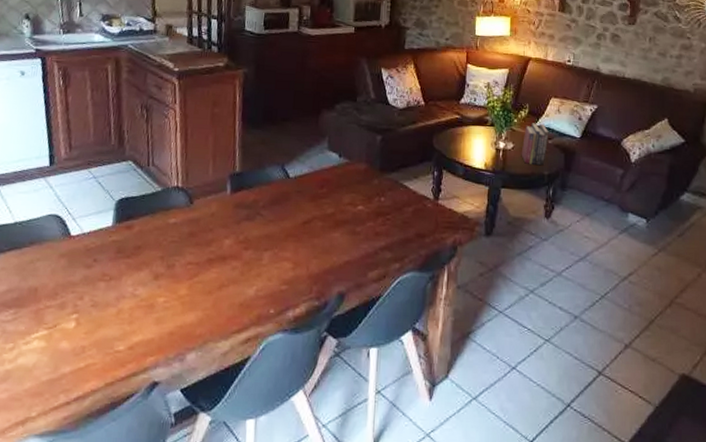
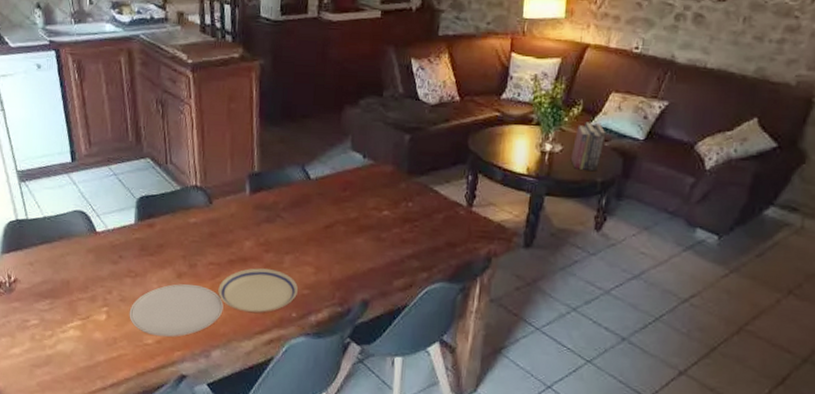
plate: none [100,285,201,343] -> present [129,283,224,338]
plate: none [195,266,276,312] -> present [218,268,298,314]

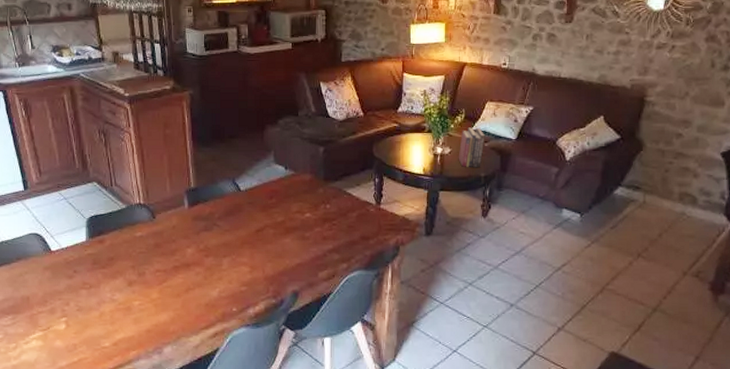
plate: present [129,283,224,338] -> none [86,290,171,340]
plate: present [218,268,298,314] -> none [166,271,236,311]

